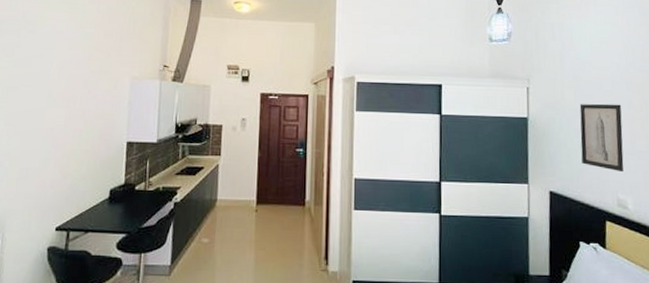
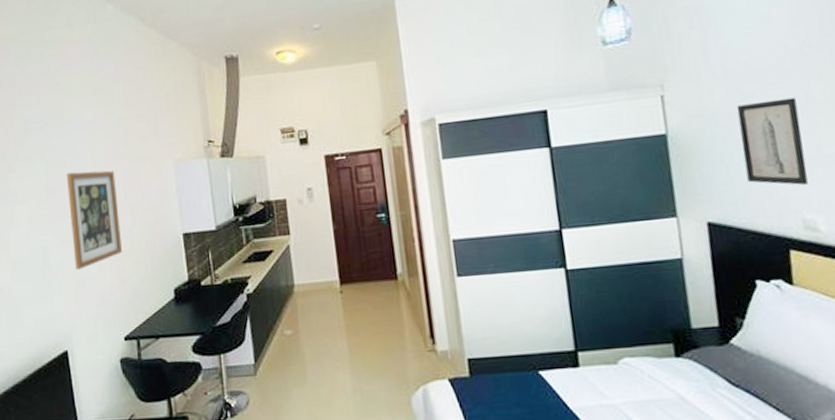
wall art: none [22,74,76,161] -> present [67,170,122,270]

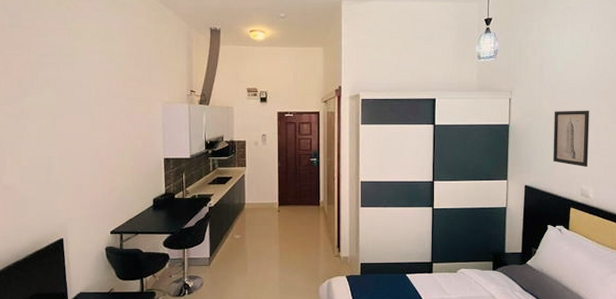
wall art: present [67,170,122,270] -> none [73,102,114,178]

